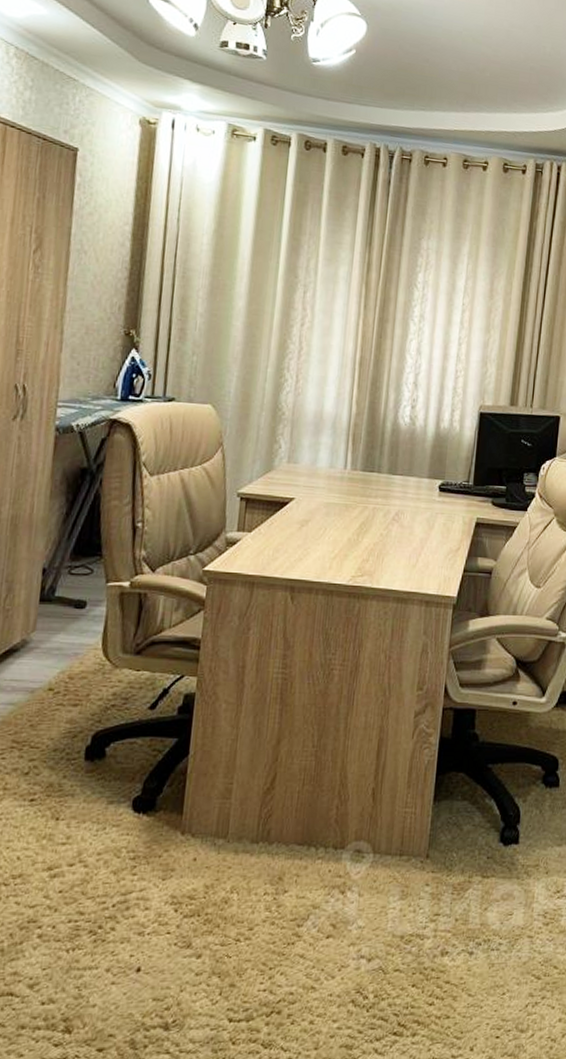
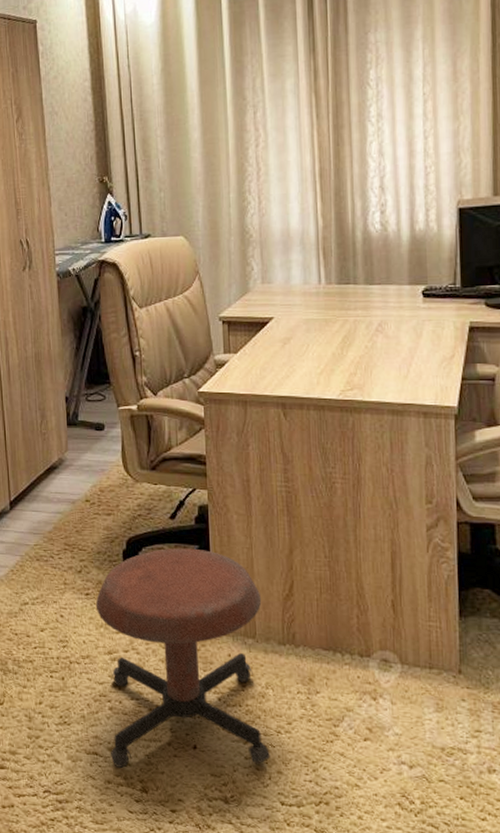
stool: none [30,741,240,1007] -> present [96,548,270,768]

